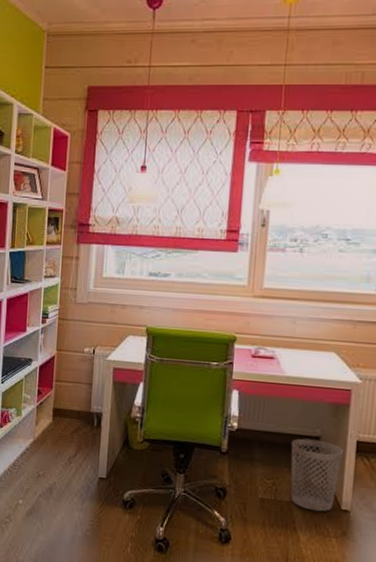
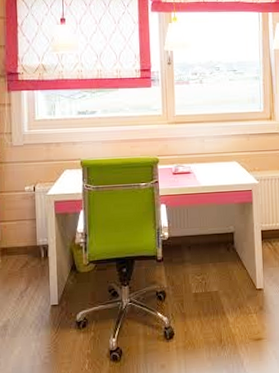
wastebasket: present [290,438,344,512] -> none [212,235,253,295]

